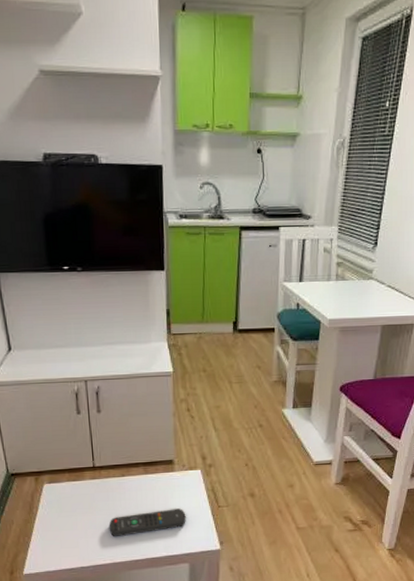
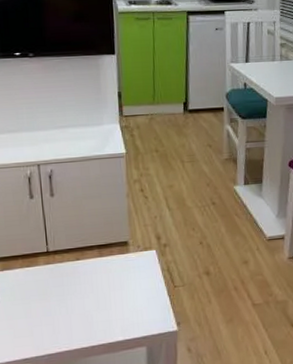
remote control: present [109,508,186,537] -> none [63,290,142,324]

